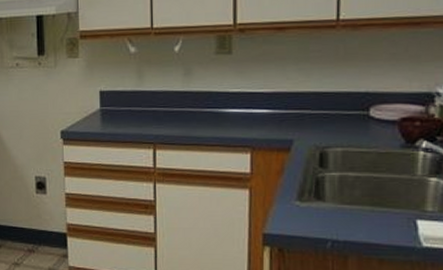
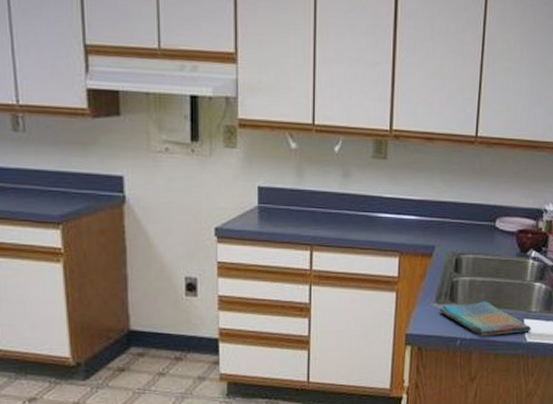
dish towel: none [303,199,428,238] -> present [440,301,531,336]

